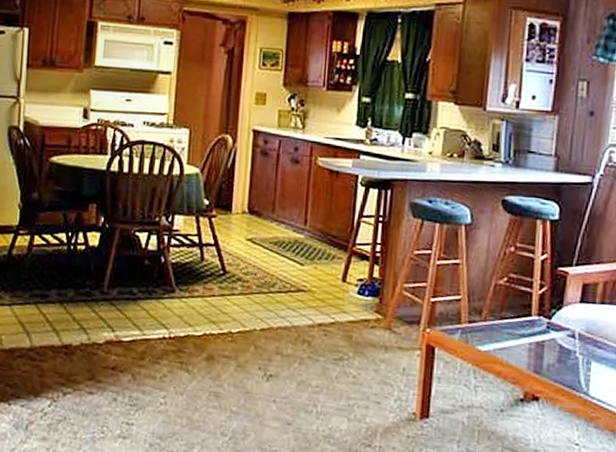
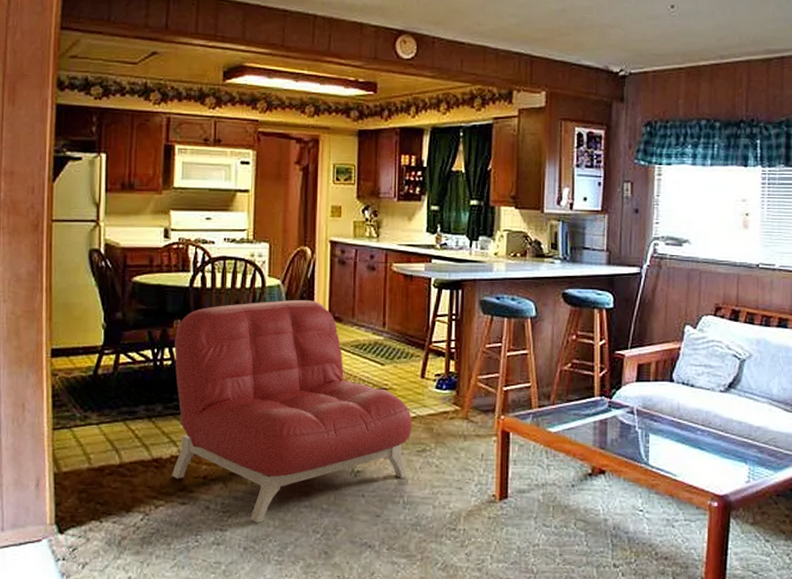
armchair: none [81,190,331,420] -> present [172,300,412,523]

